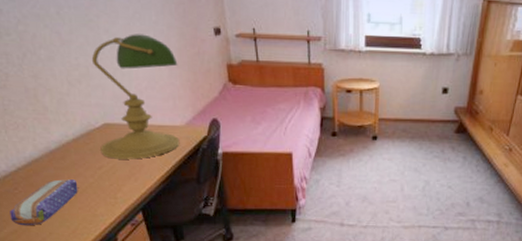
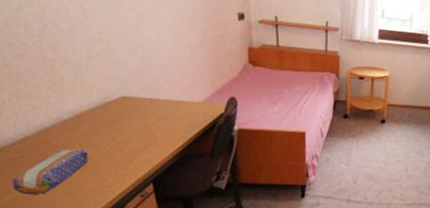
desk lamp: present [91,34,180,160] -> none [114,13,201,133]

